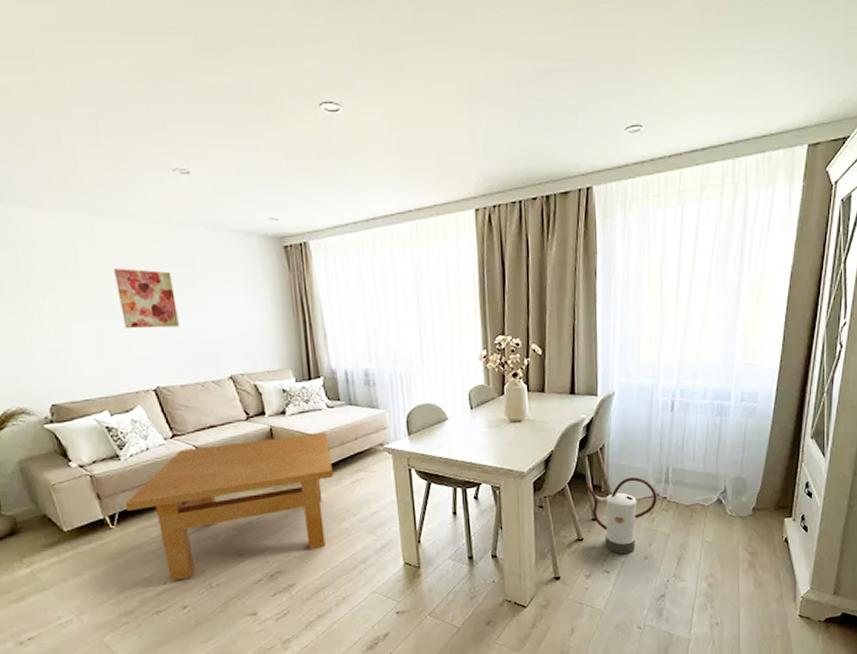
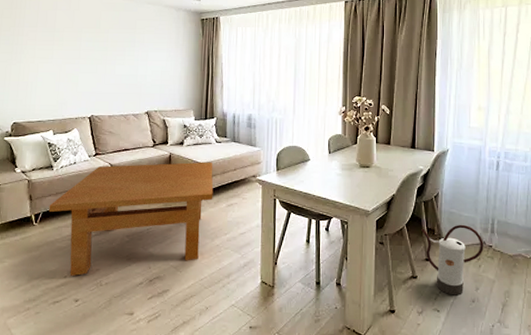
wall art: present [114,268,179,329] -> none [77,27,118,72]

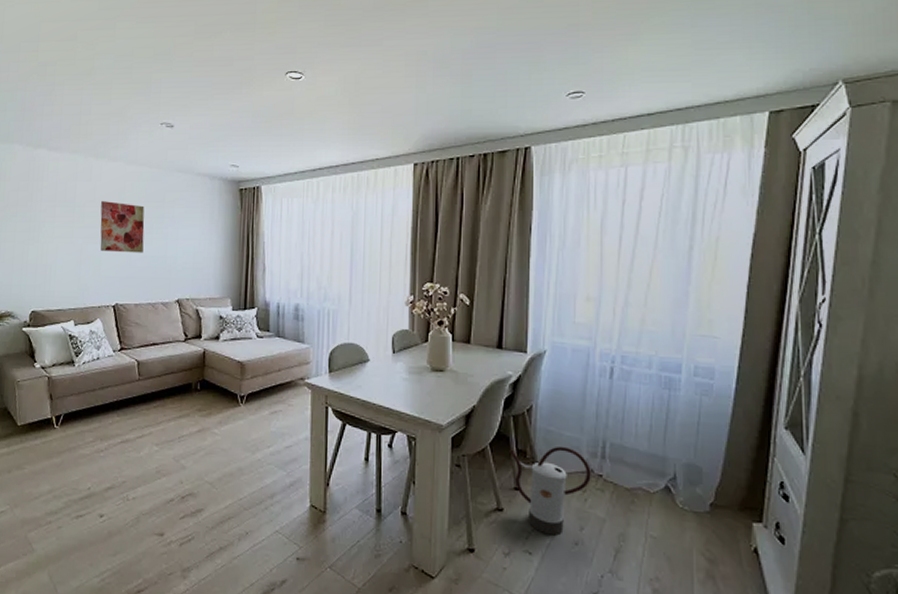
table: present [49,162,214,276] -> none [70,360,254,488]
wall art: none [77,27,118,72] -> present [100,201,145,253]

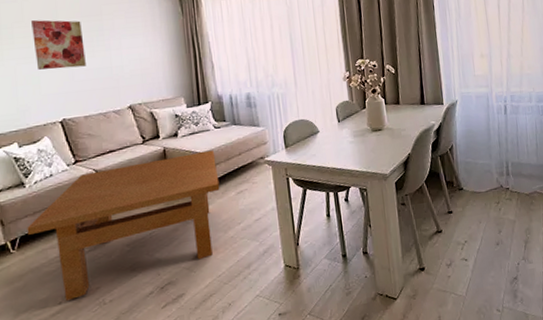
table: none [70,360,254,488] -> present [27,150,220,301]
watering can: present [509,446,591,536] -> none [440,172,502,243]

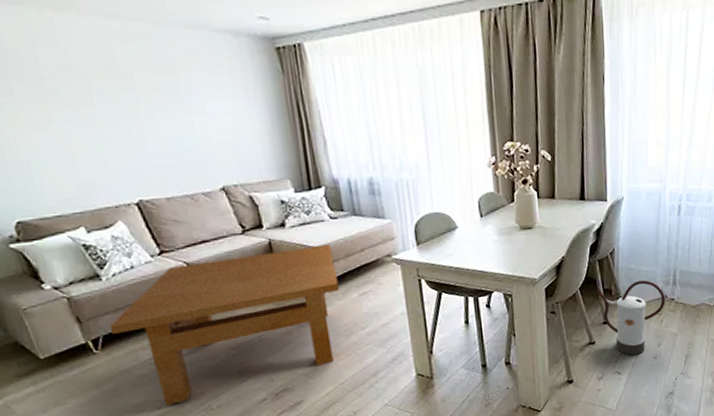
wall art: present [31,20,86,70] -> none [82,71,162,137]
watering can: none [440,172,502,243] -> present [597,280,665,356]

